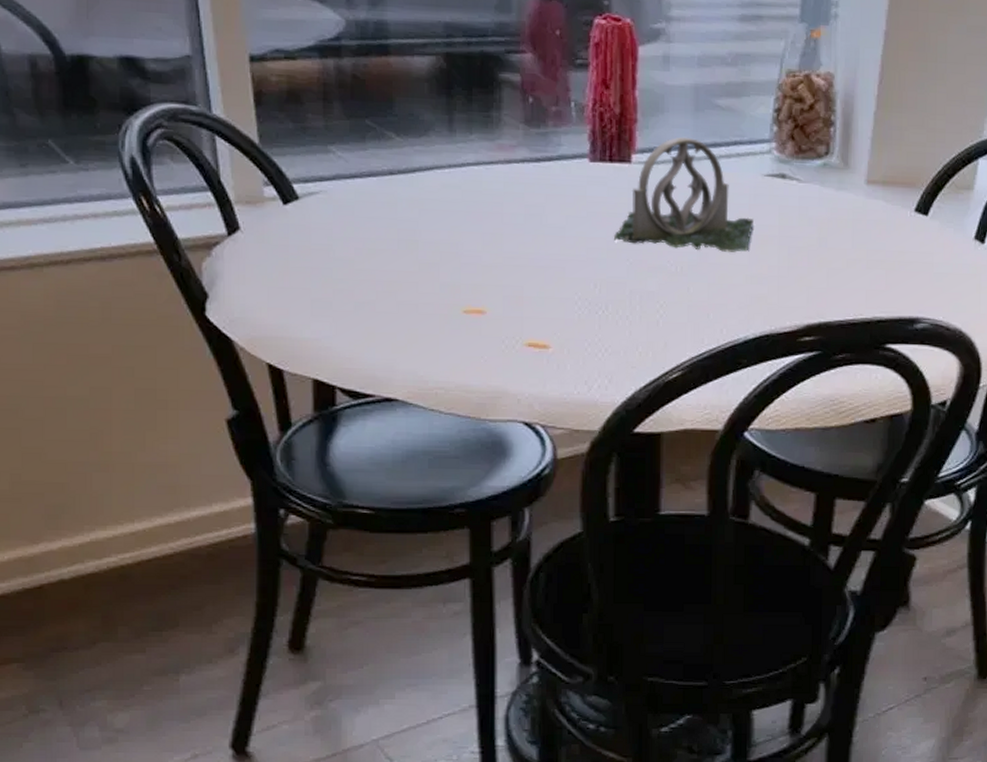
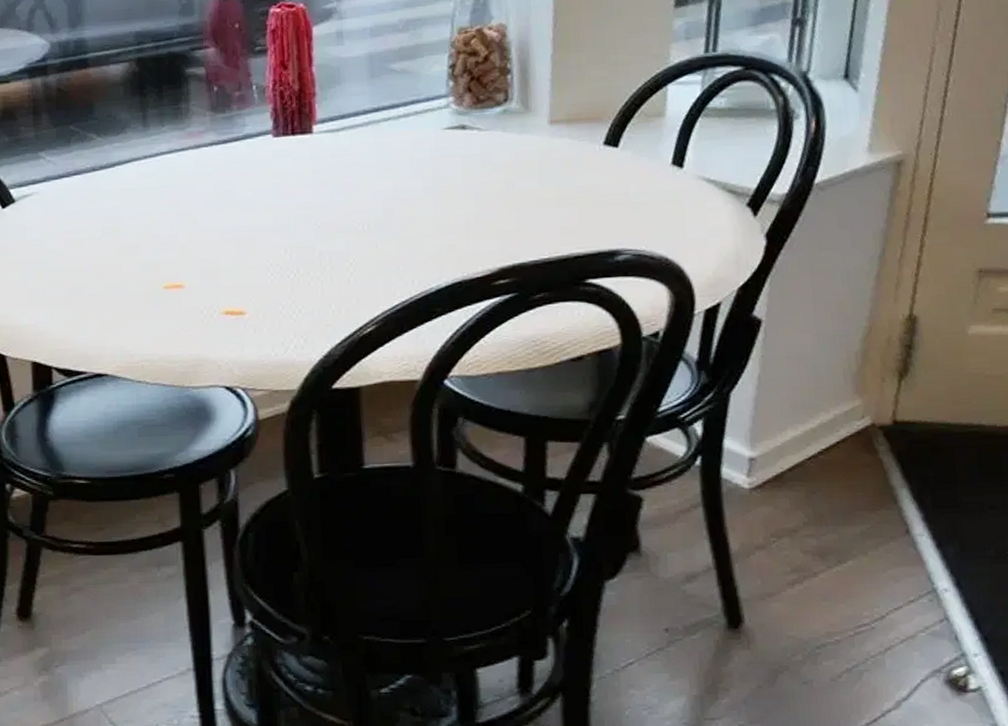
plant pot: present [613,136,754,252] -> none [300,102,437,208]

